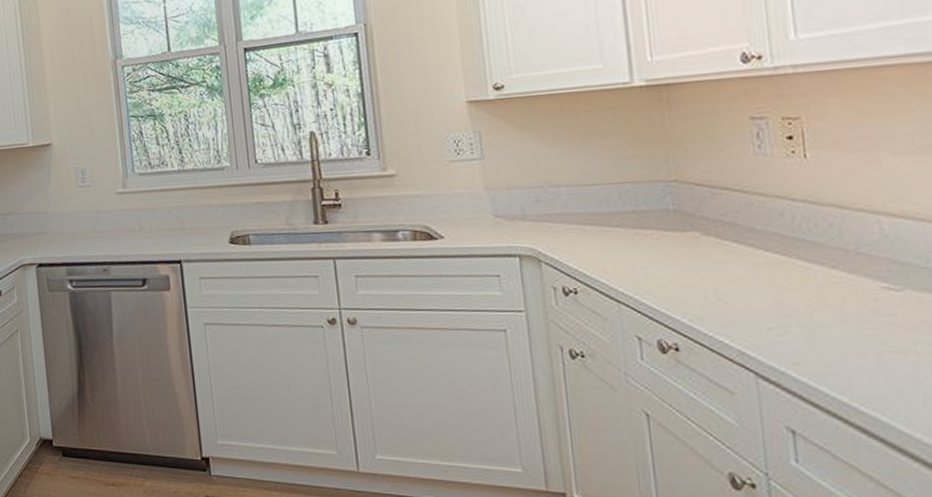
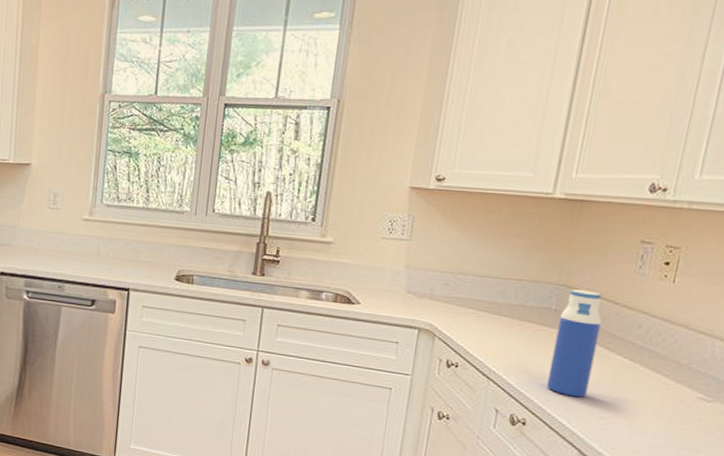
water bottle: none [682,182,743,309] -> present [546,289,602,398]

